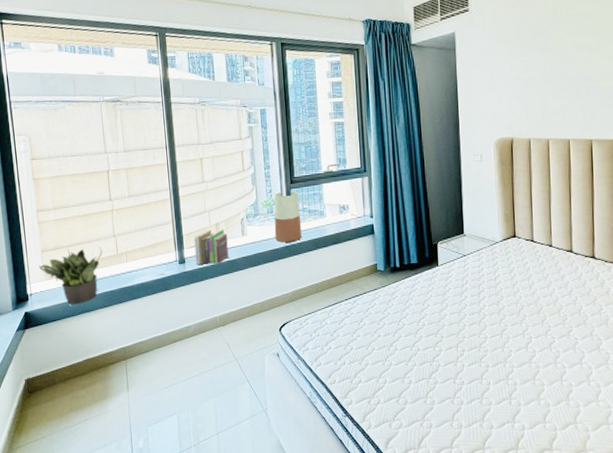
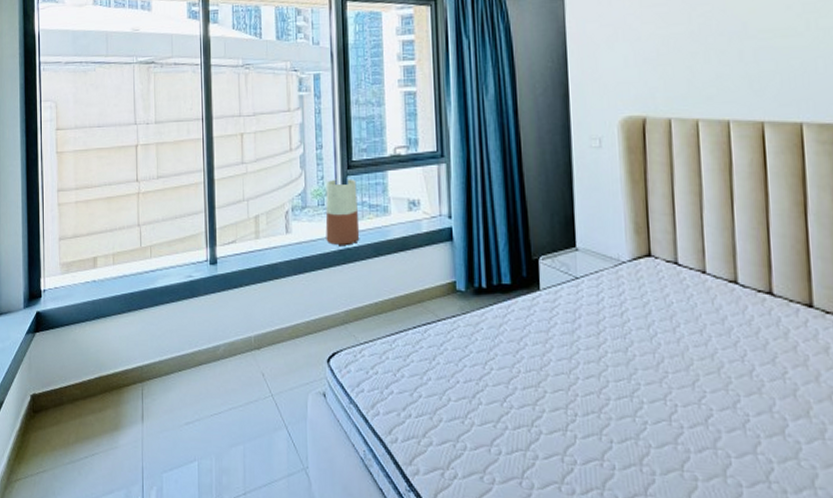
potted plant: present [38,247,102,305] -> none [54,238,124,308]
books: present [193,229,229,265] -> none [228,223,269,269]

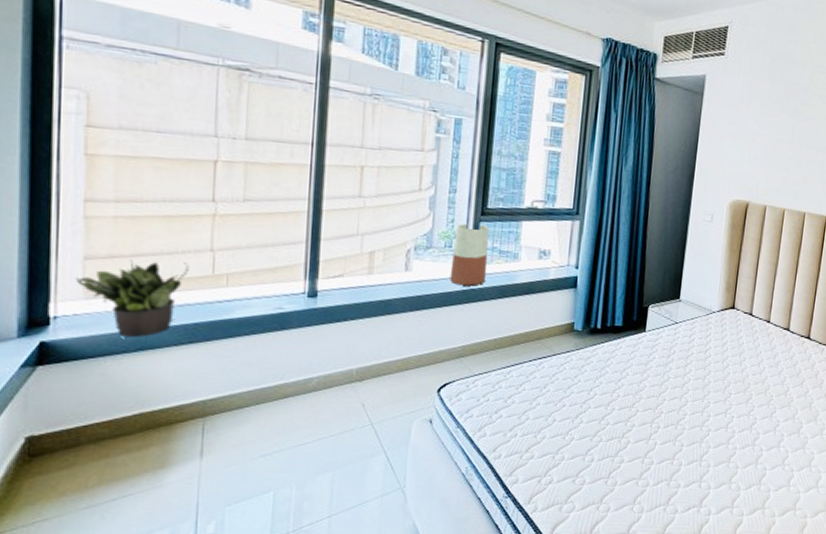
potted plant: none [54,238,124,308] -> present [75,259,189,338]

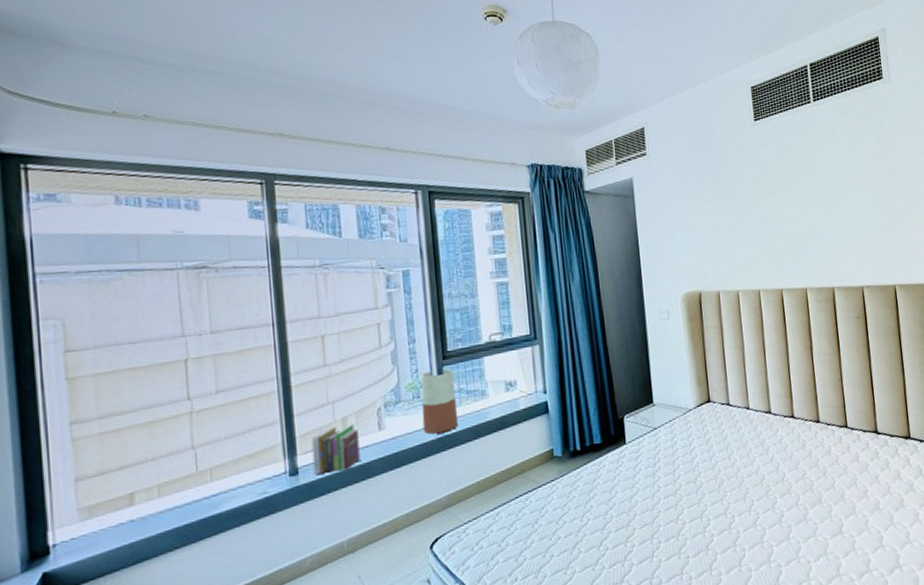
potted plant: present [75,259,189,338] -> none [69,465,174,553]
books: none [332,258,384,303] -> present [311,424,360,475]

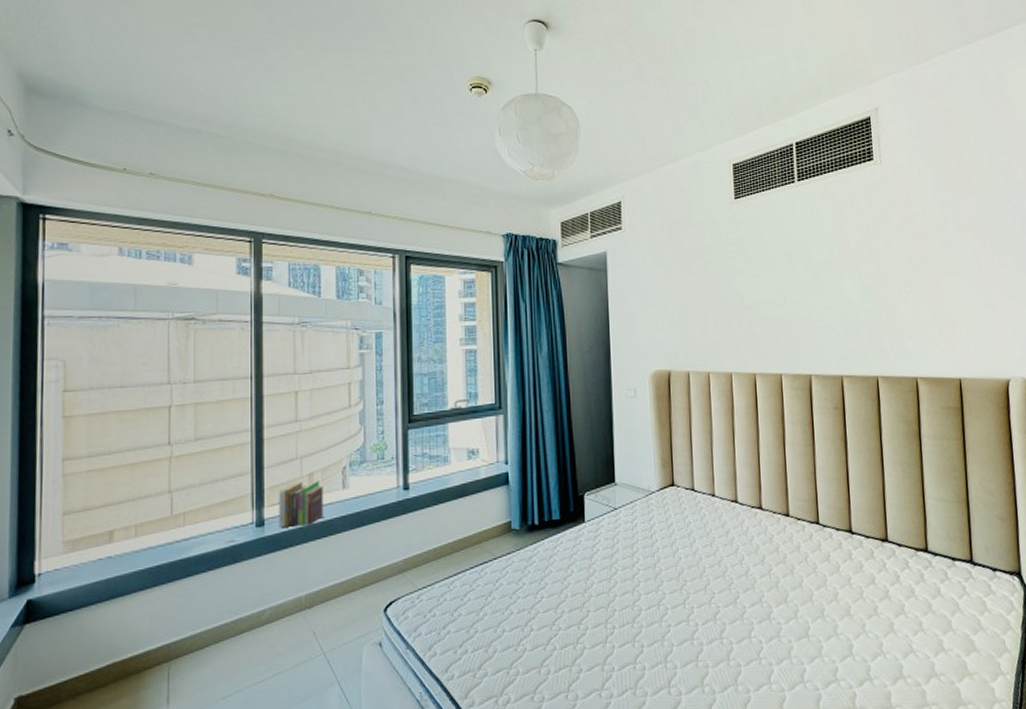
vase: present [421,368,459,435] -> none [385,432,420,497]

